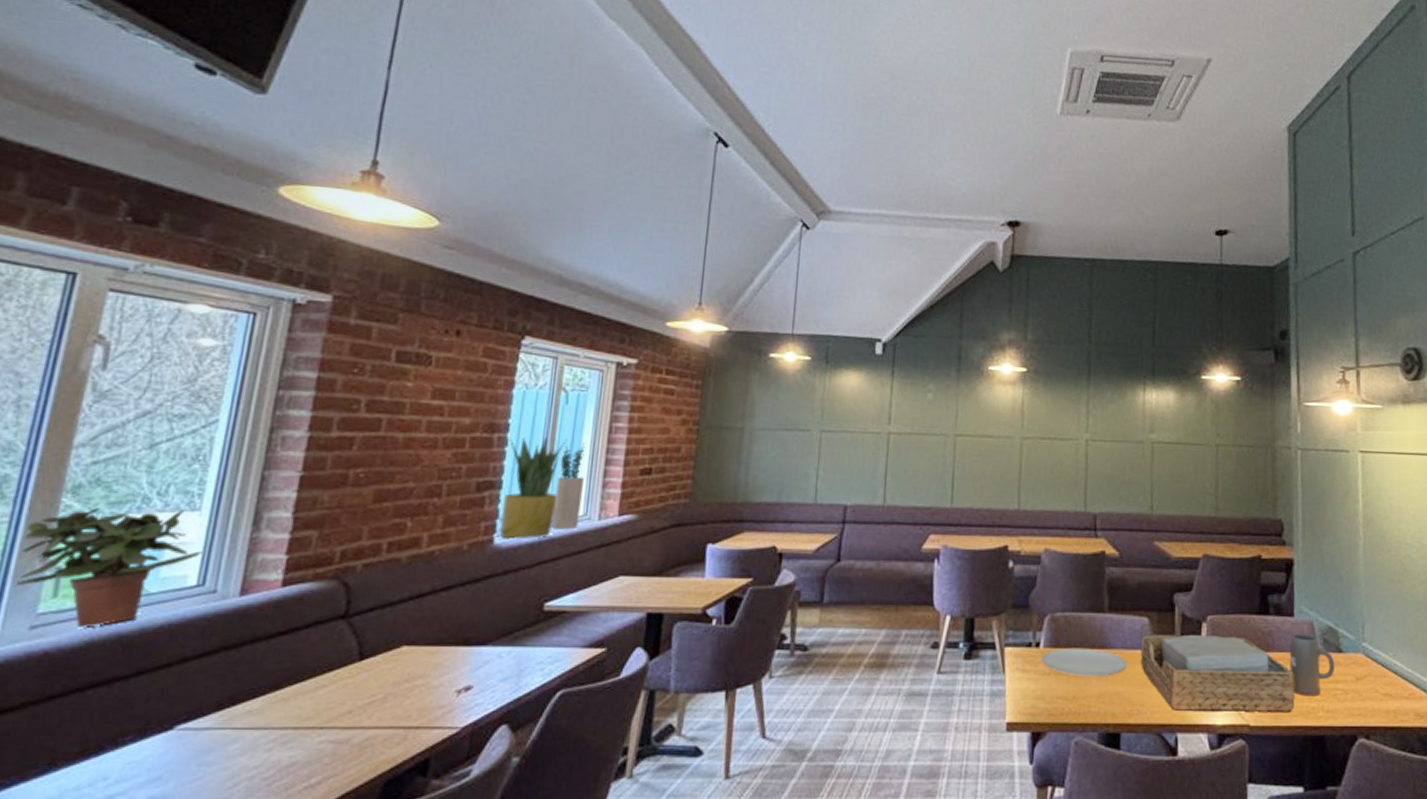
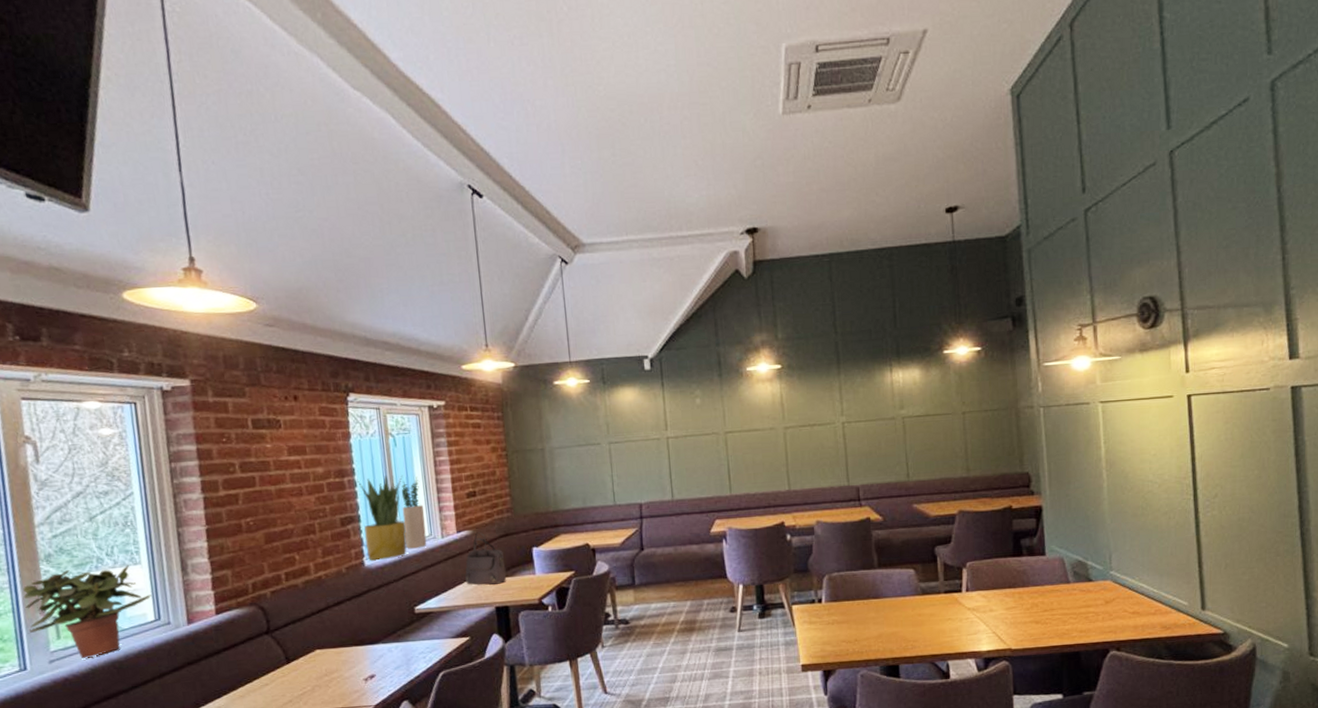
handbag: none [616,518,670,586] -> present [465,532,507,586]
plate: present [1041,647,1128,677] -> none [824,599,900,623]
napkin holder: present [1140,634,1295,713] -> none [909,577,1051,643]
beer mug: present [1289,634,1335,696] -> none [1043,569,1085,621]

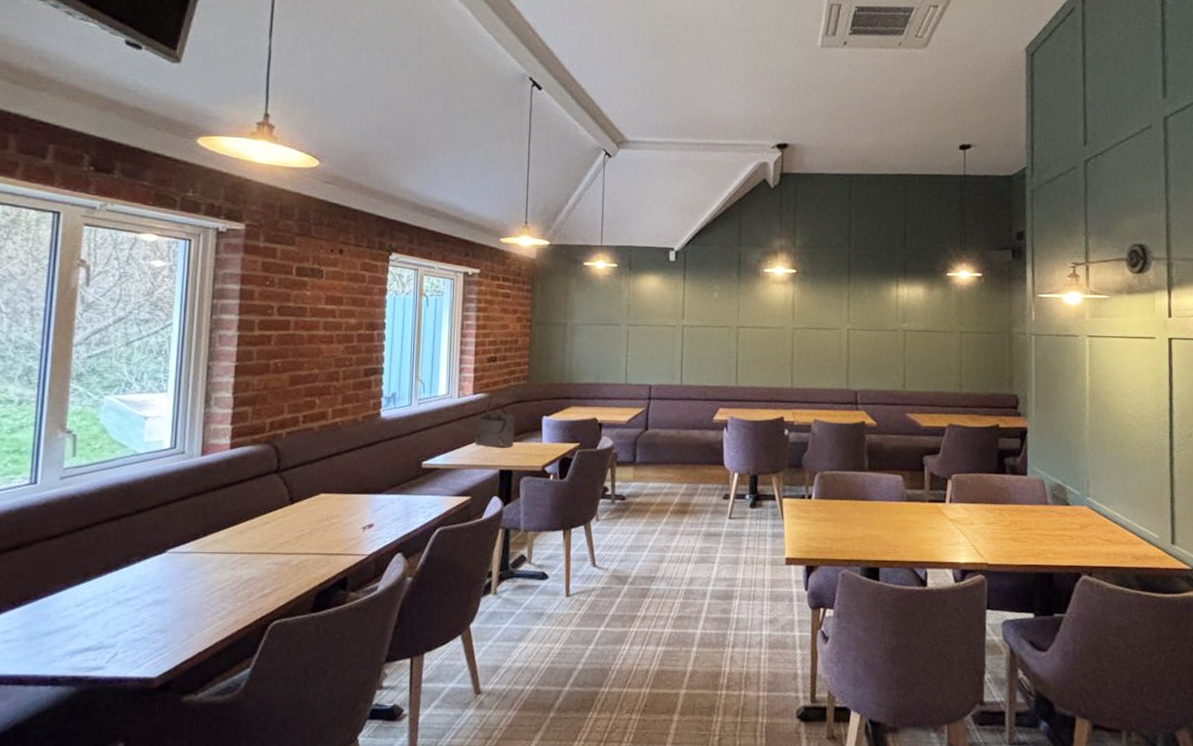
potted plant: present [23,565,152,659] -> none [45,391,171,478]
planter: present [357,475,407,561] -> none [384,332,430,413]
vase: present [401,476,427,549] -> none [423,337,446,406]

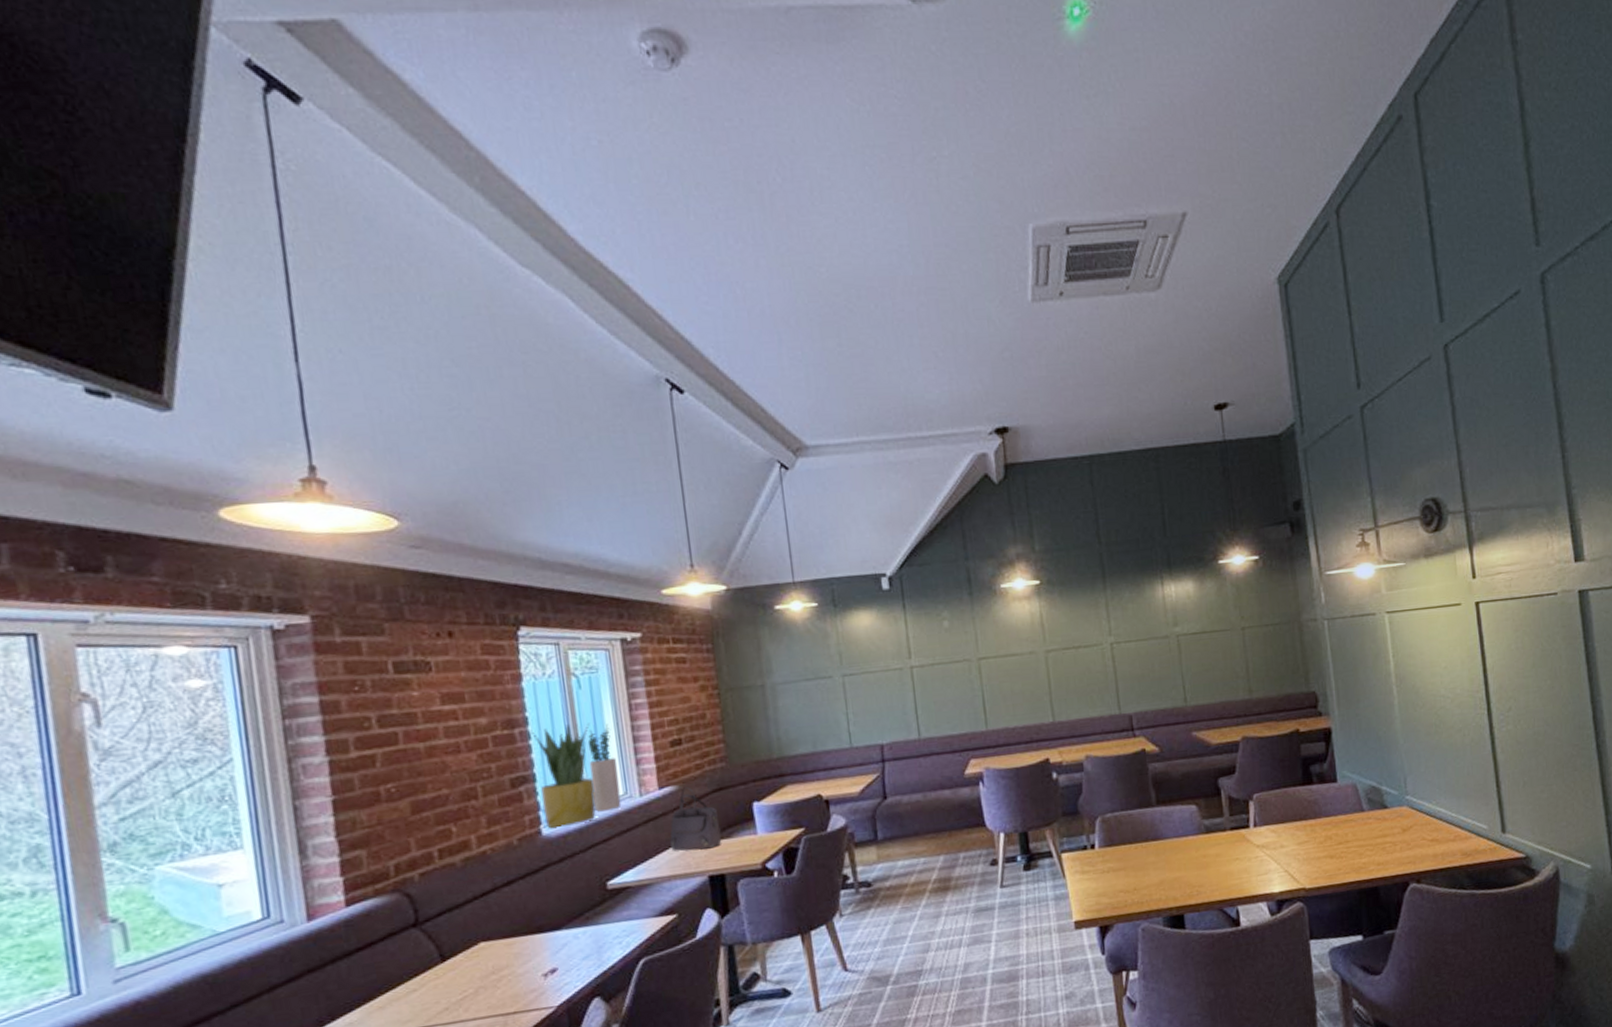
planter: none [384,332,430,413] -> present [531,722,596,829]
vase: none [423,337,446,406] -> present [587,724,622,812]

